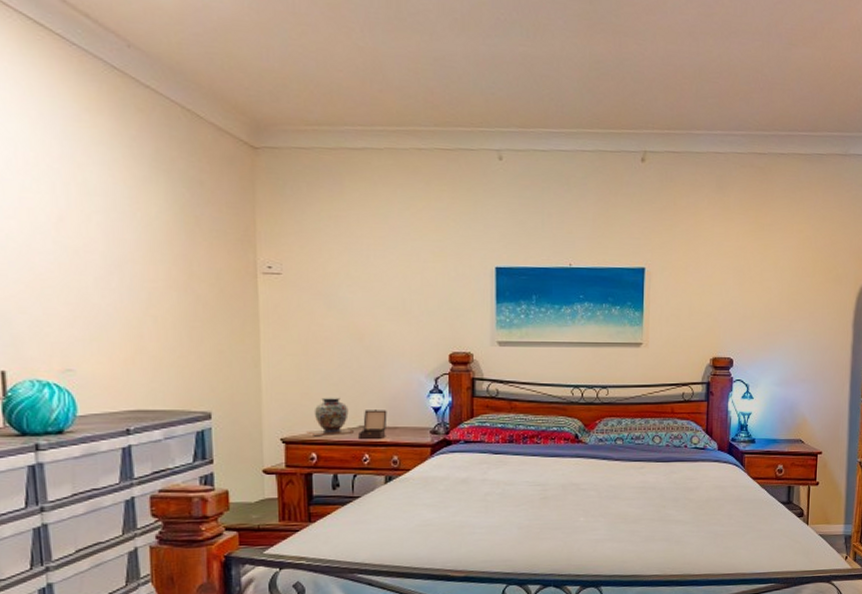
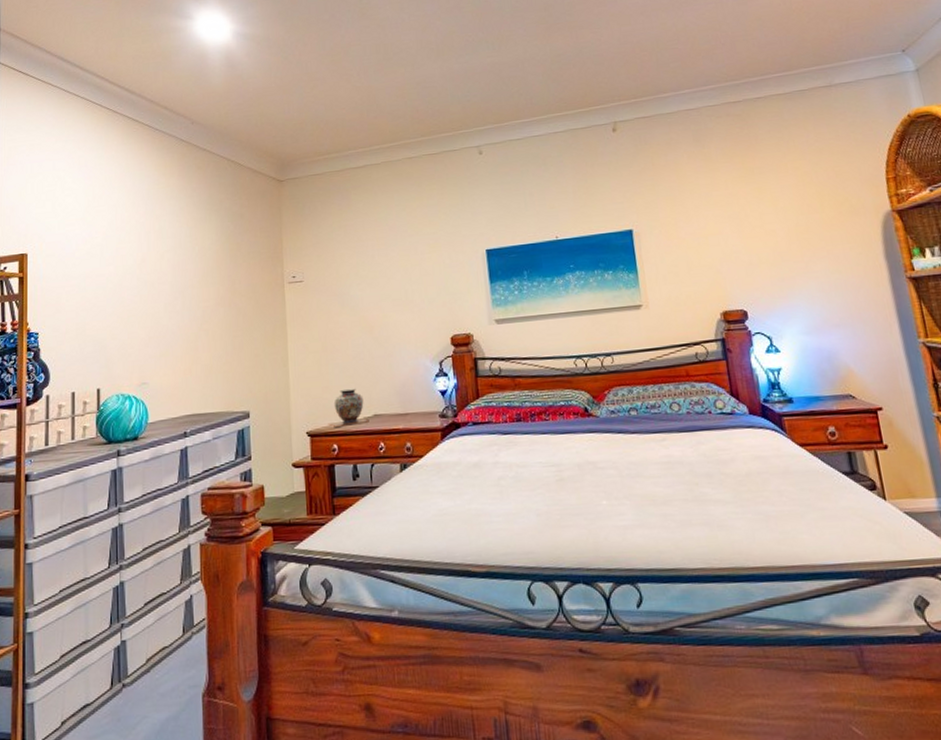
jewelry box: present [358,410,387,440] -> none [373,397,399,429]

